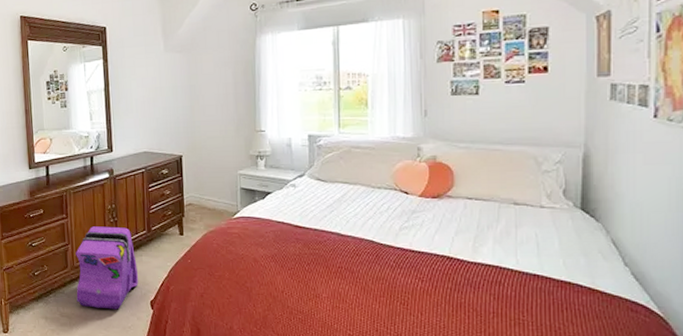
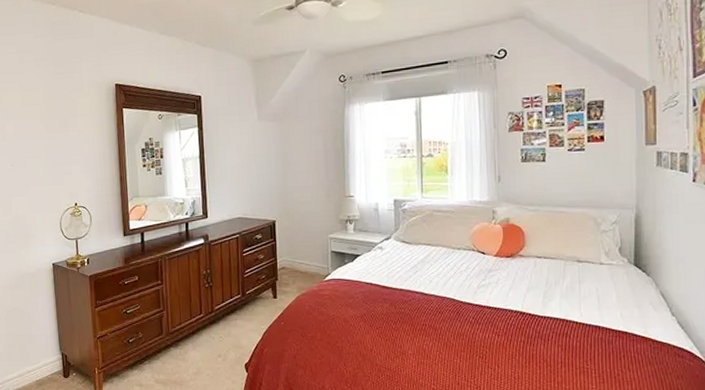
backpack: present [76,226,138,310] -> none [171,291,233,374]

